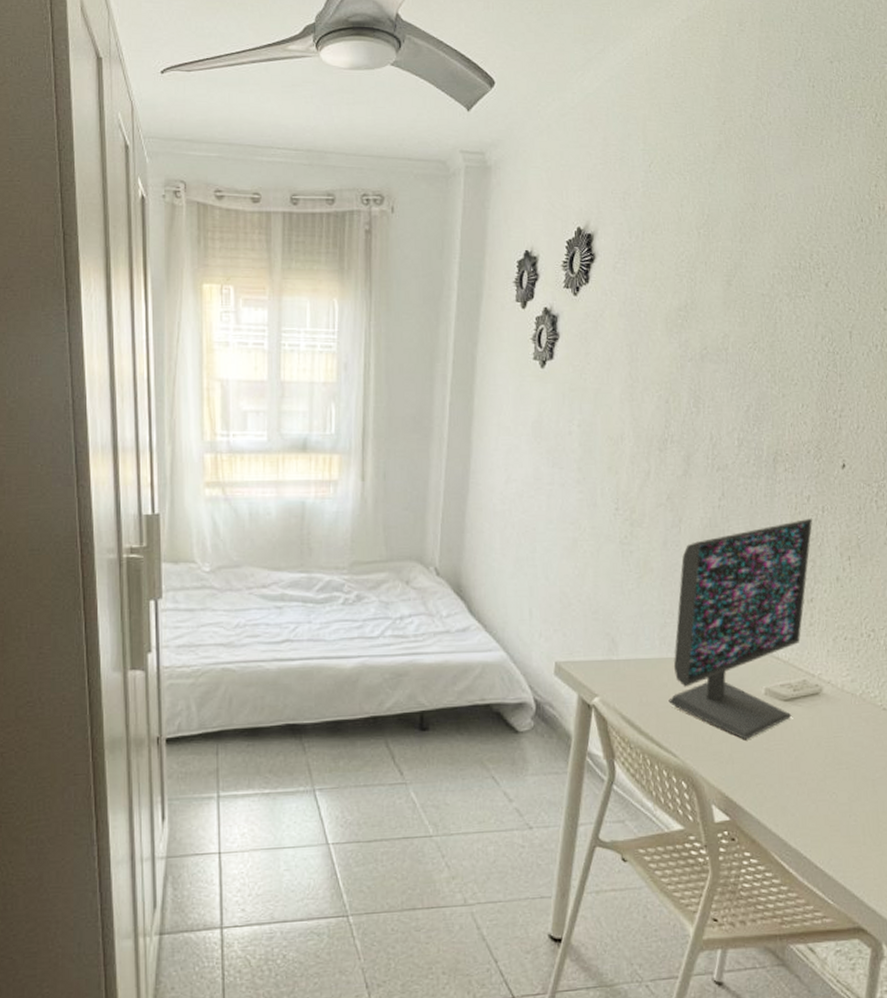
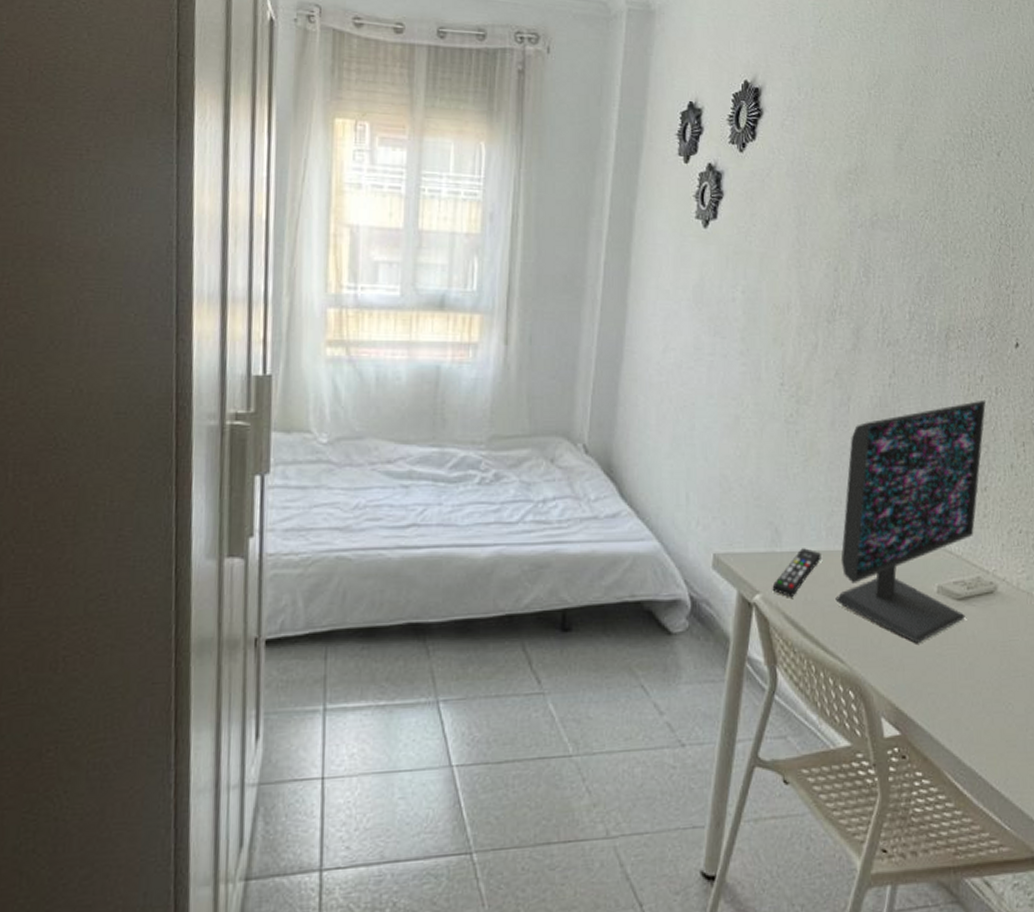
remote control: none [610,656,655,700] -> present [772,548,821,598]

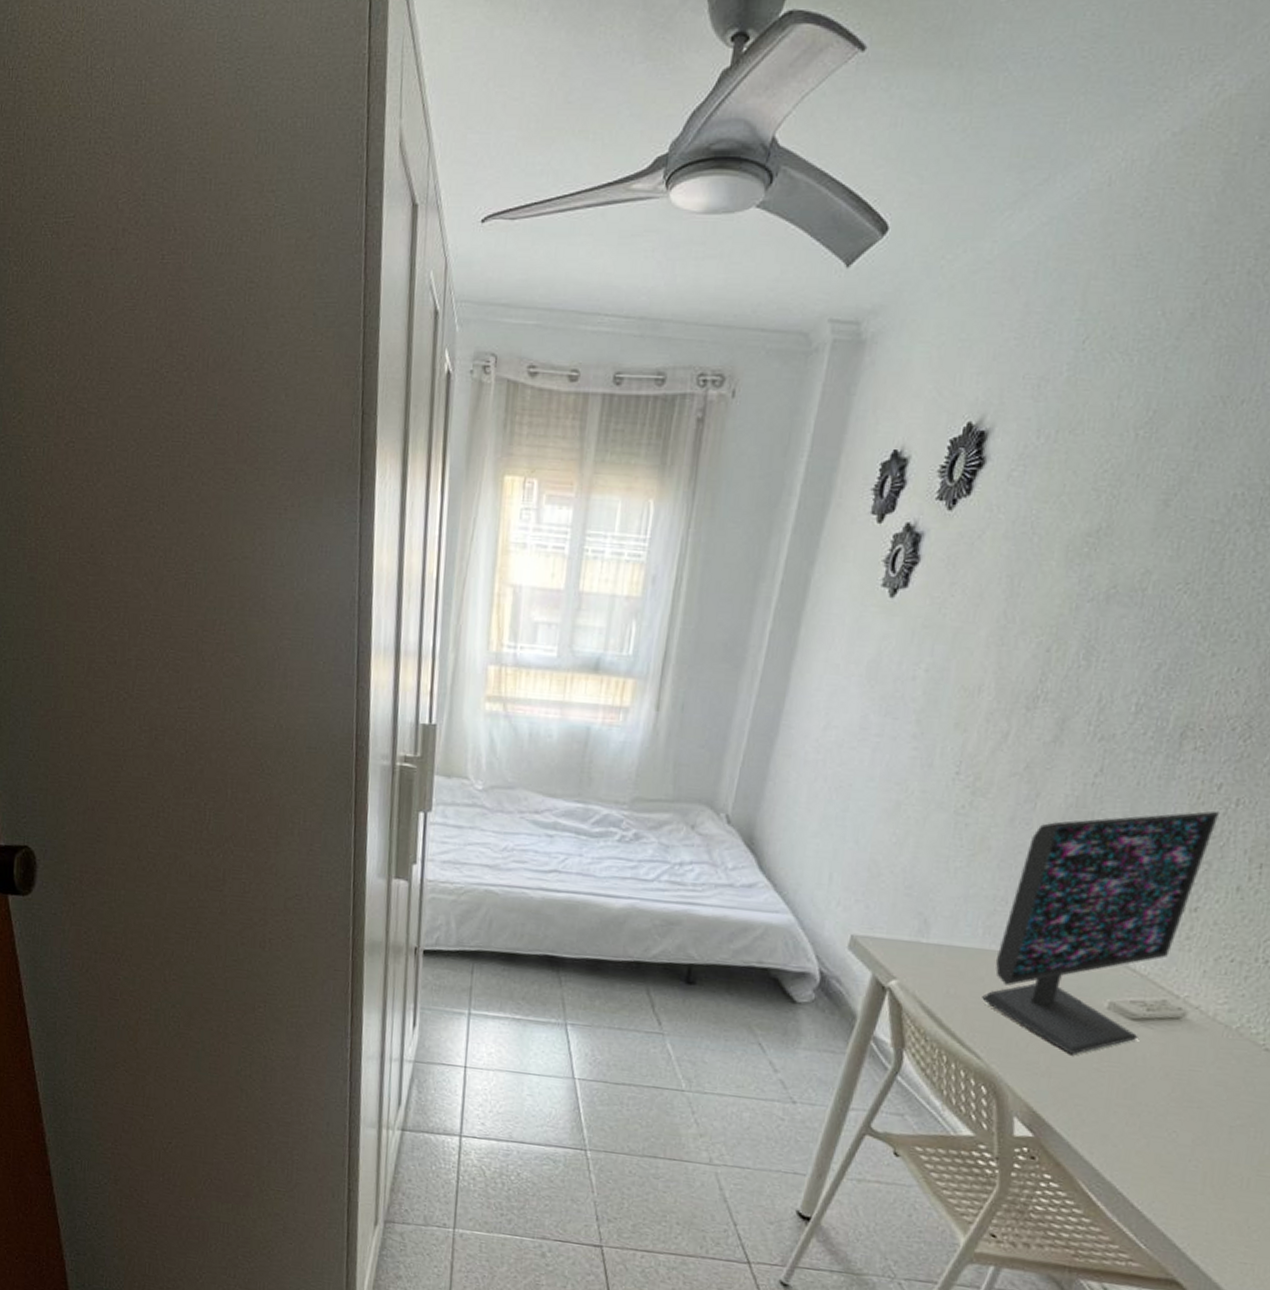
remote control: present [772,548,821,598] -> none [911,942,974,989]

